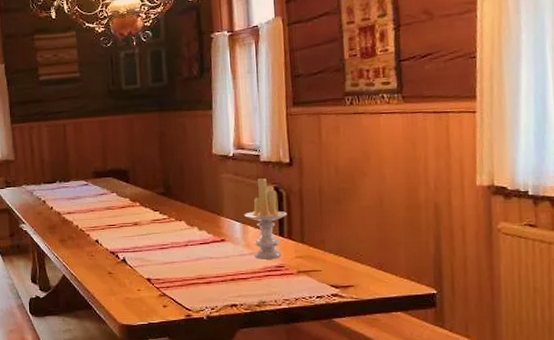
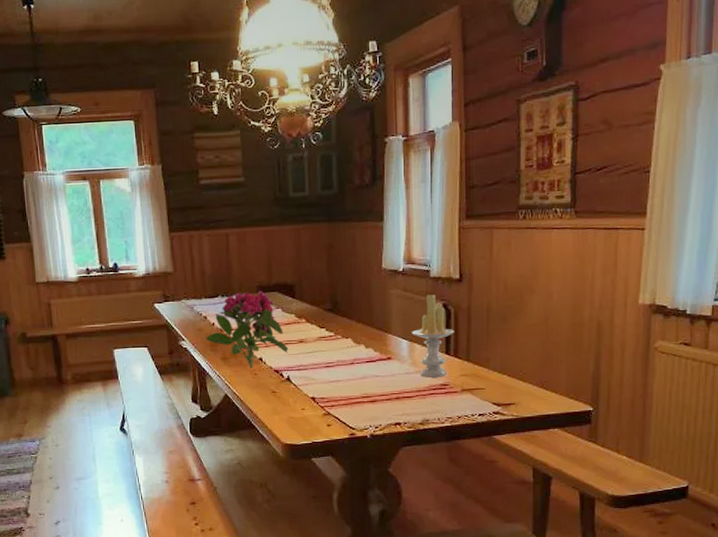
flower: none [44,177,124,250] -> present [205,291,289,368]

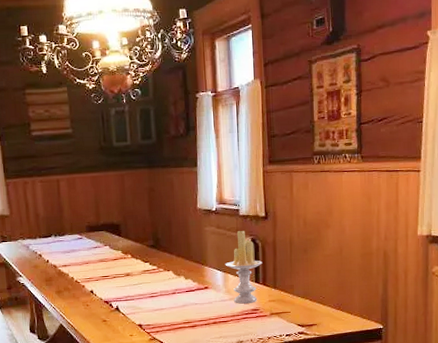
flower: present [205,291,289,368] -> none [41,231,117,300]

